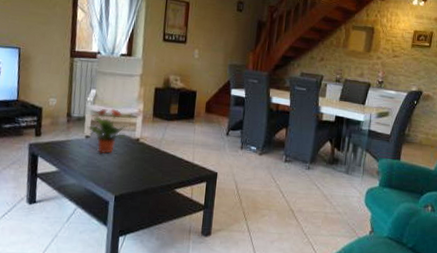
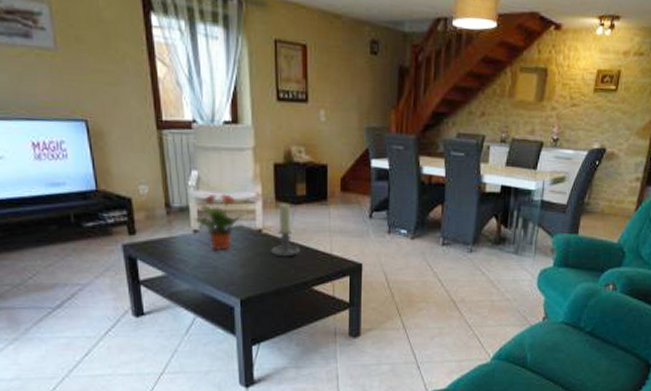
candle holder: none [145,119,169,163] -> present [271,203,300,257]

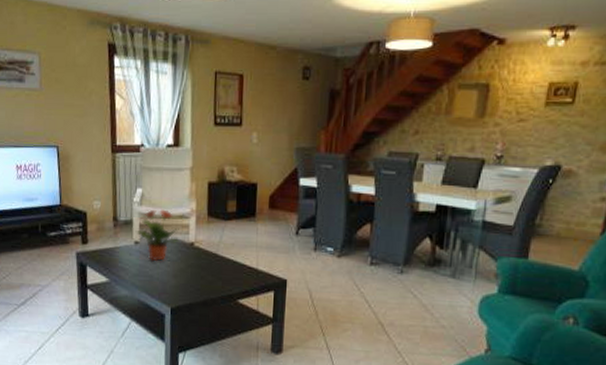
candle holder: present [271,203,300,257] -> none [201,218,228,270]

